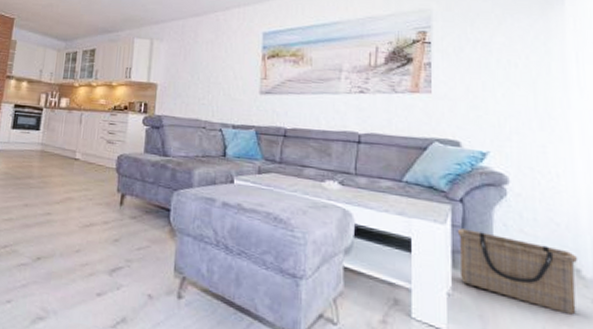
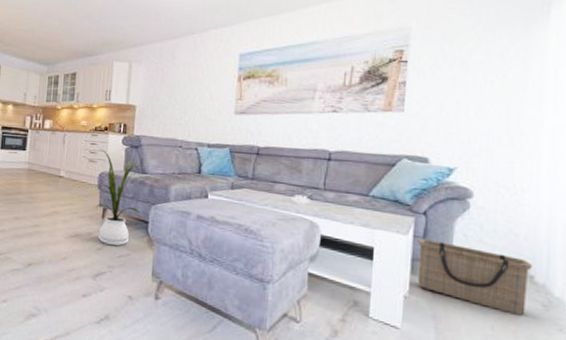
house plant: none [113,128,162,237] -> present [95,148,141,246]

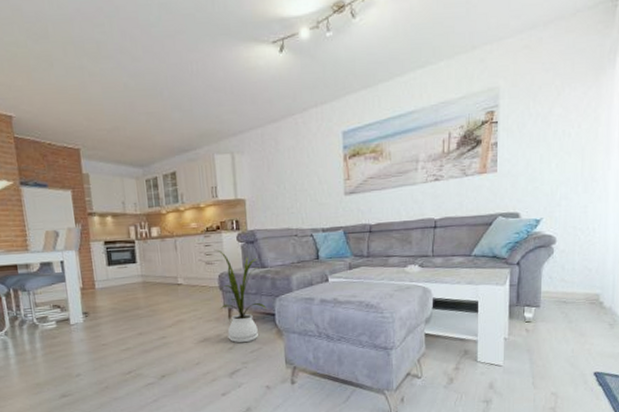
basket: present [417,239,533,316] -> none [514,286,602,337]

